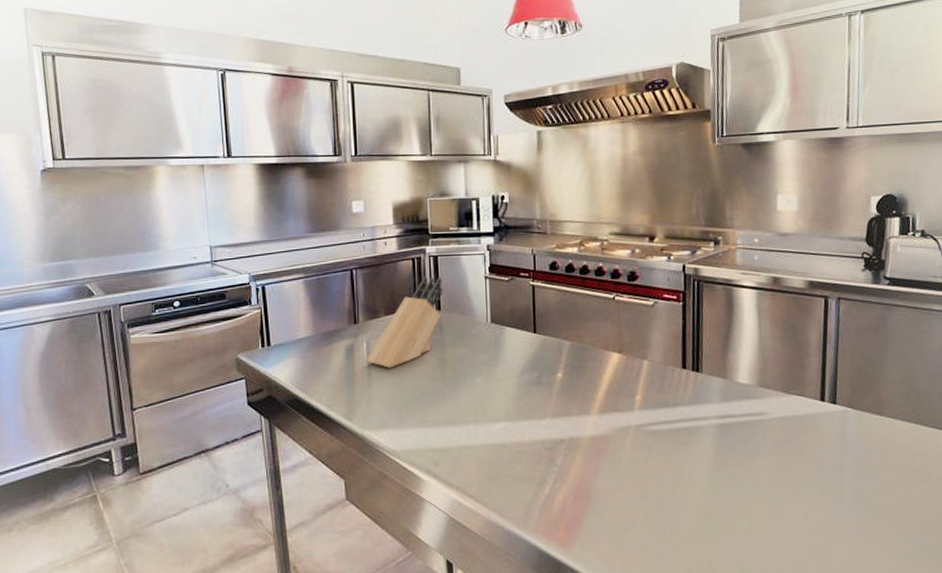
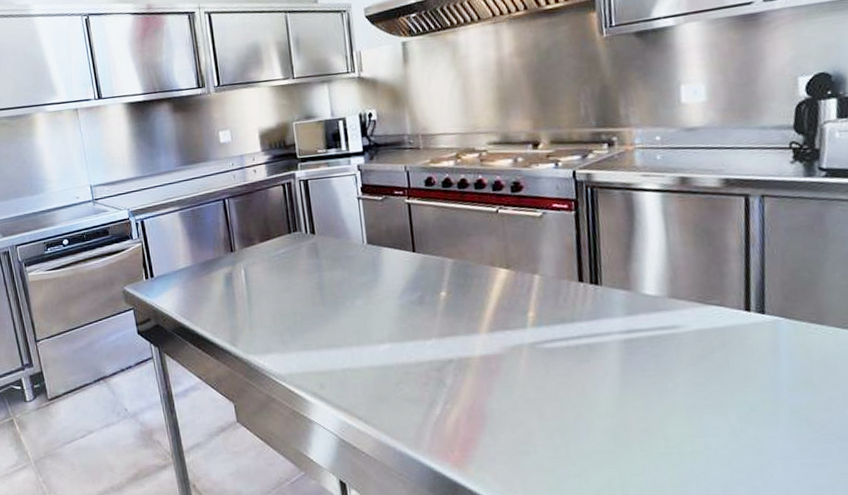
knife block: present [366,276,443,368] -> none [245,201,316,294]

